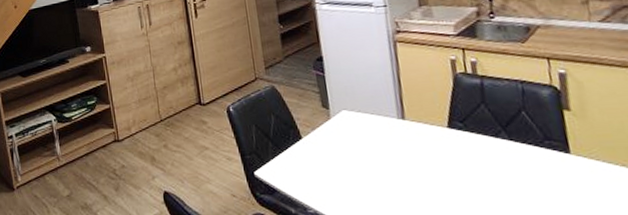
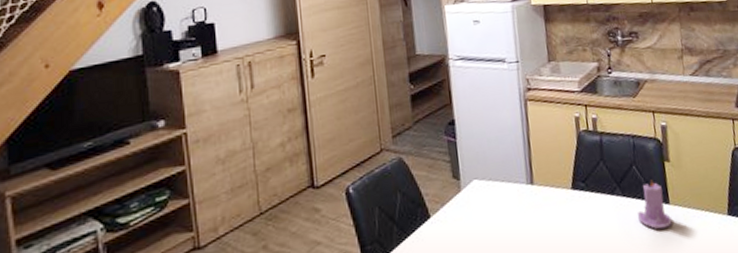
candle: none [528,127,574,178] -> present [637,179,672,230]

